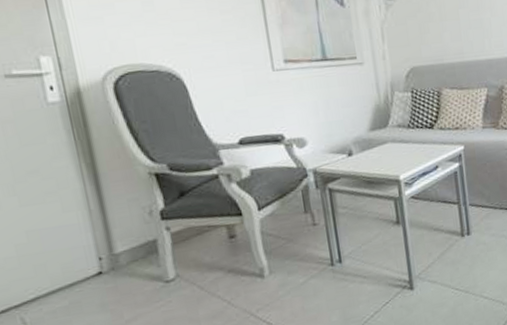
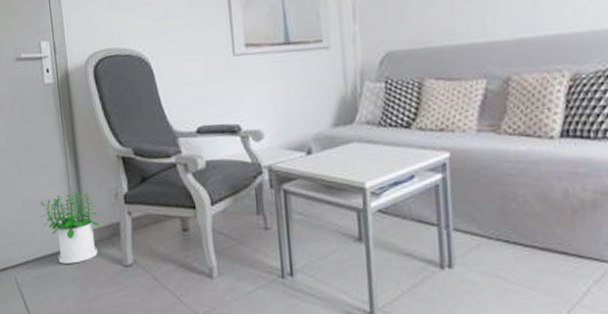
potted plant: none [49,213,133,292] -> present [39,191,100,264]

